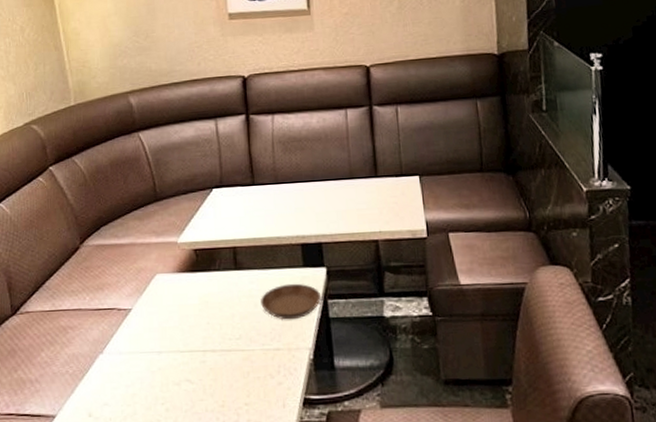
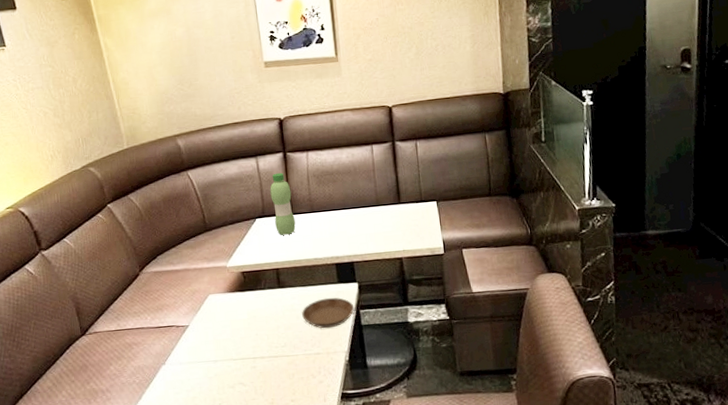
water bottle: none [229,137,257,209] -> present [270,172,296,235]

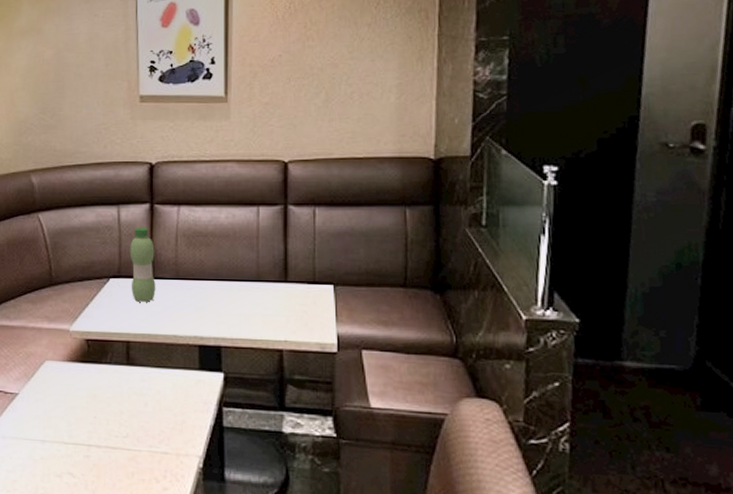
saucer: present [302,297,355,329] -> none [151,385,217,424]

